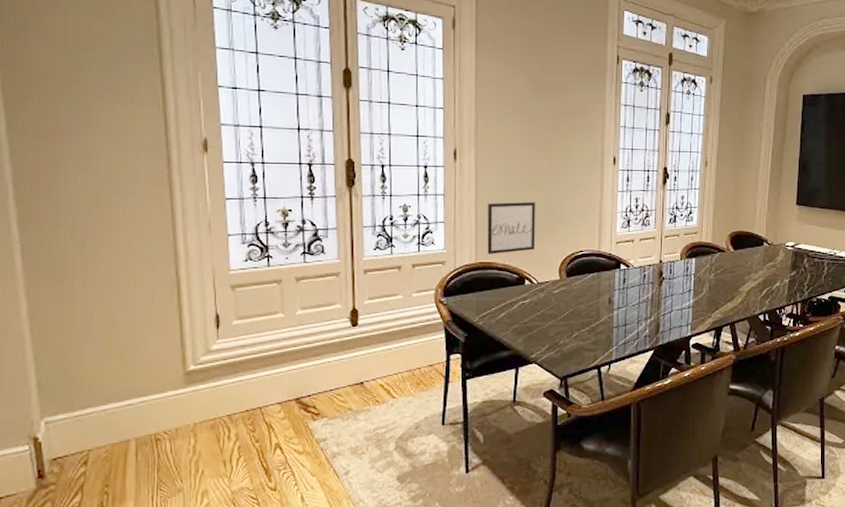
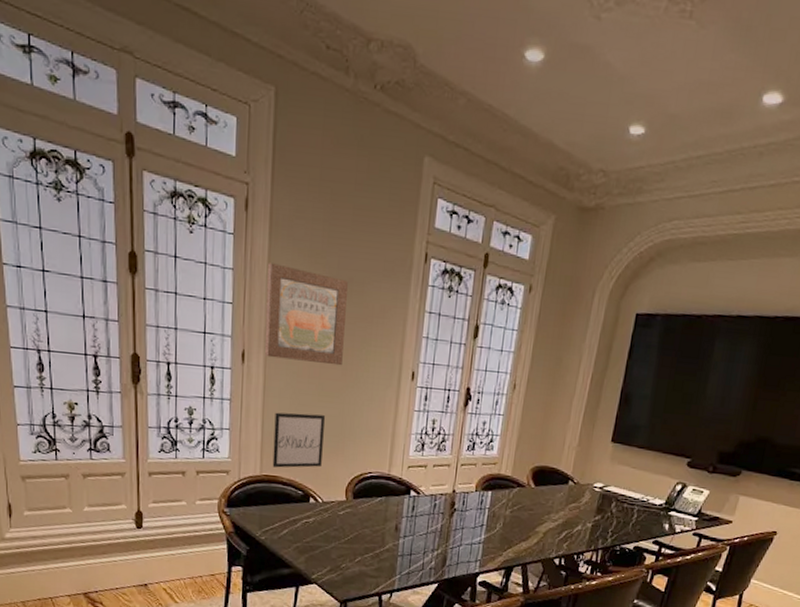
wall art: none [475,71,551,157] -> present [264,263,349,366]

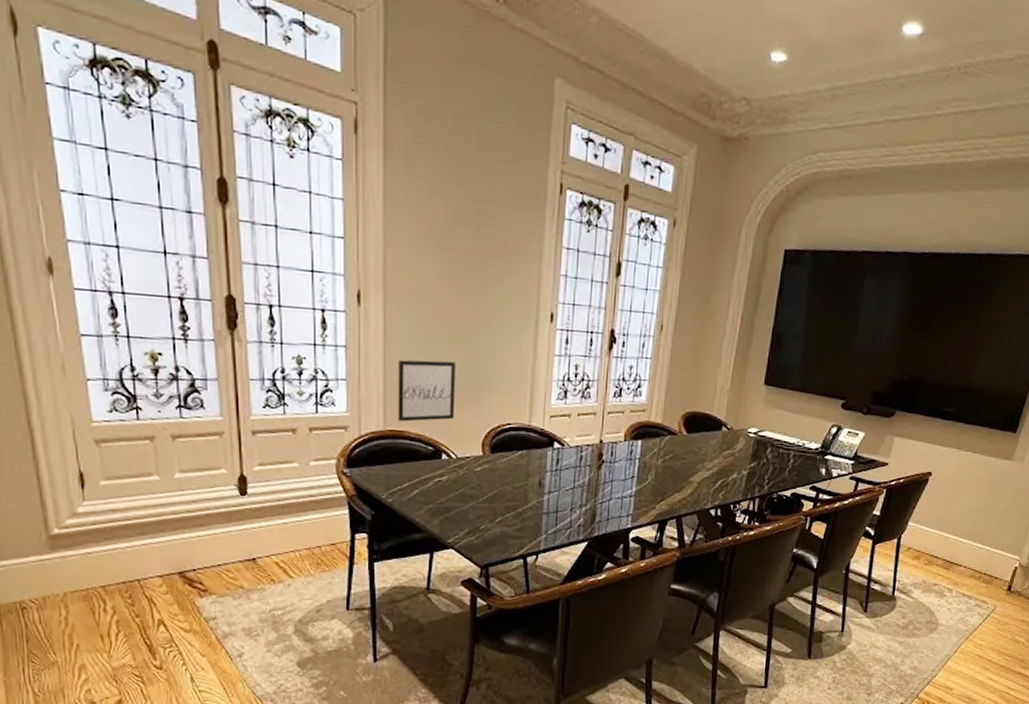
wall art: present [264,263,349,366] -> none [383,192,477,307]

